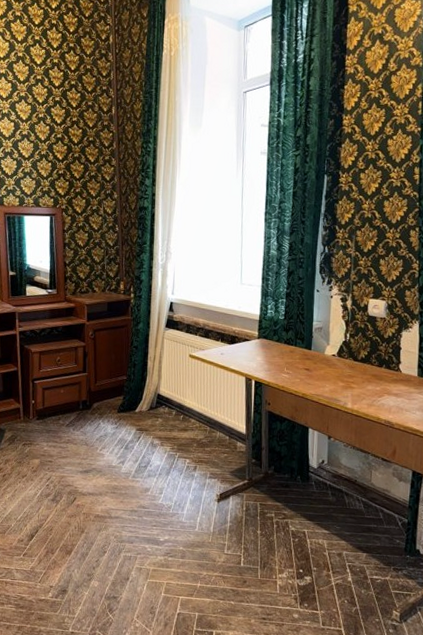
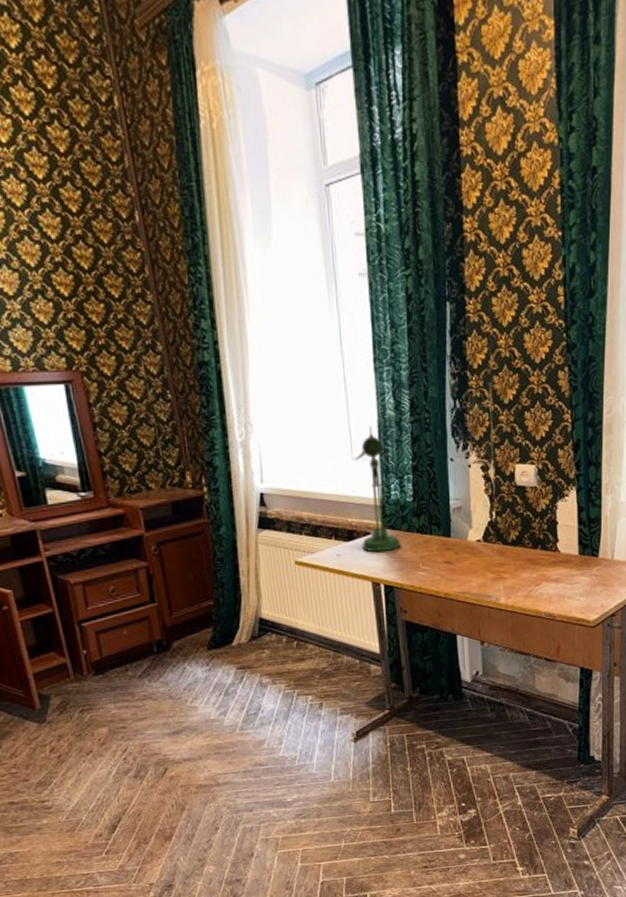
desk lamp: none [241,260,271,356] -> present [354,425,400,553]

